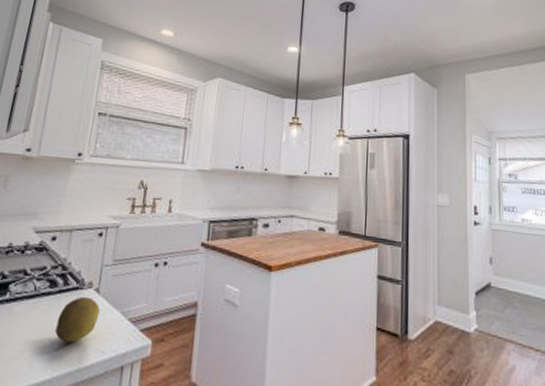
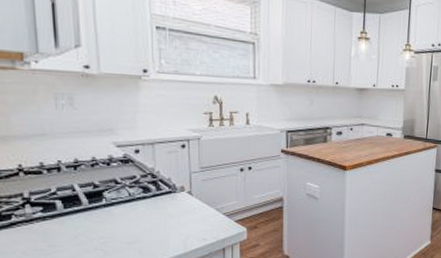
fruit: present [55,296,101,343] -> none [157,198,196,234]

